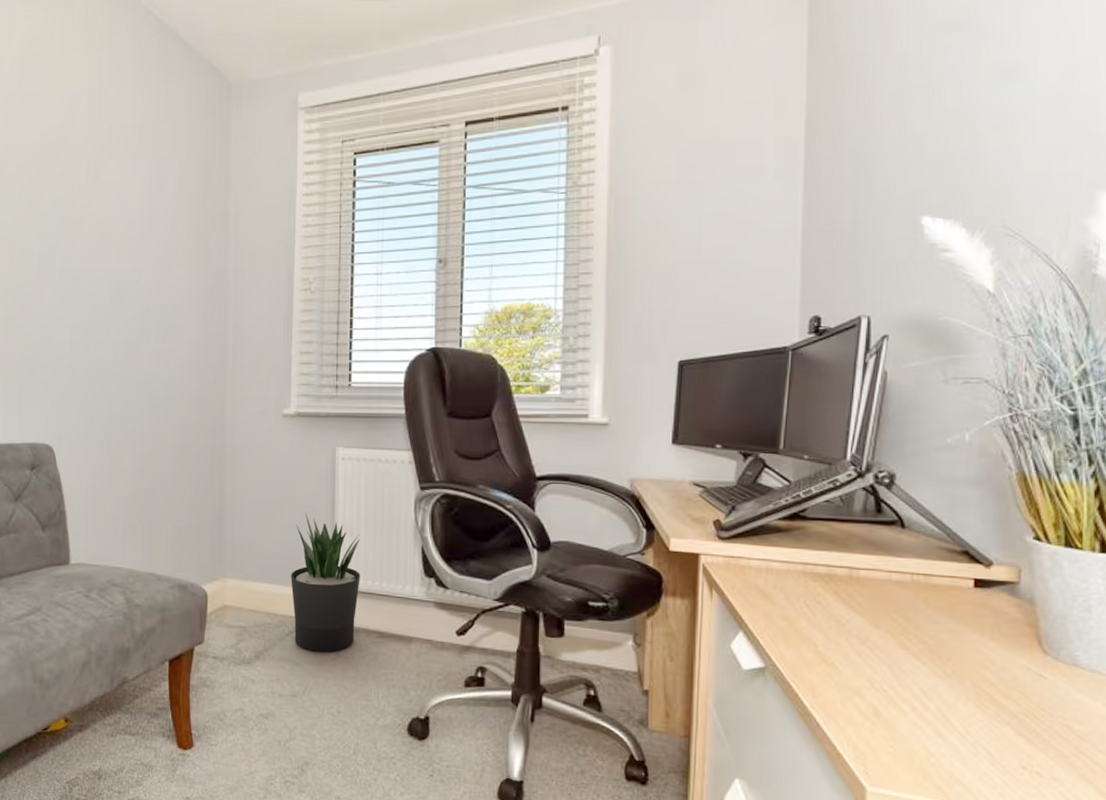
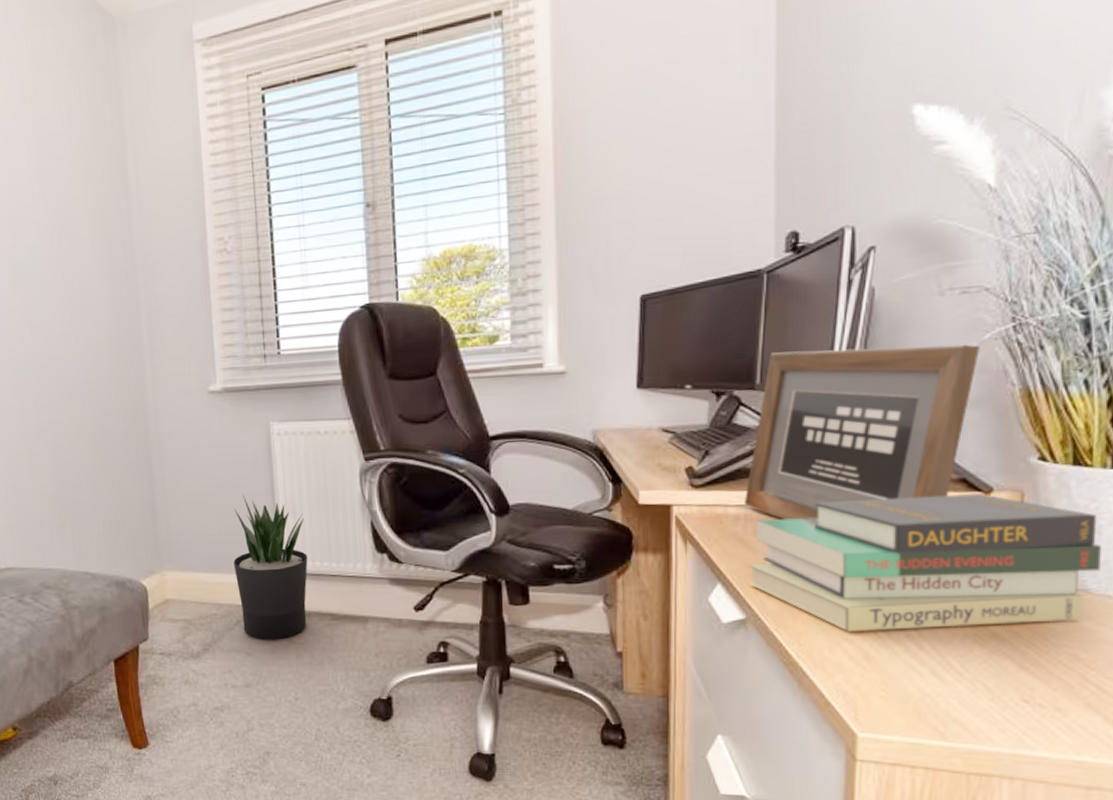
picture frame: none [767,422,981,578] -> present [745,344,980,520]
books: none [768,562,1093,694] -> present [748,494,1102,631]

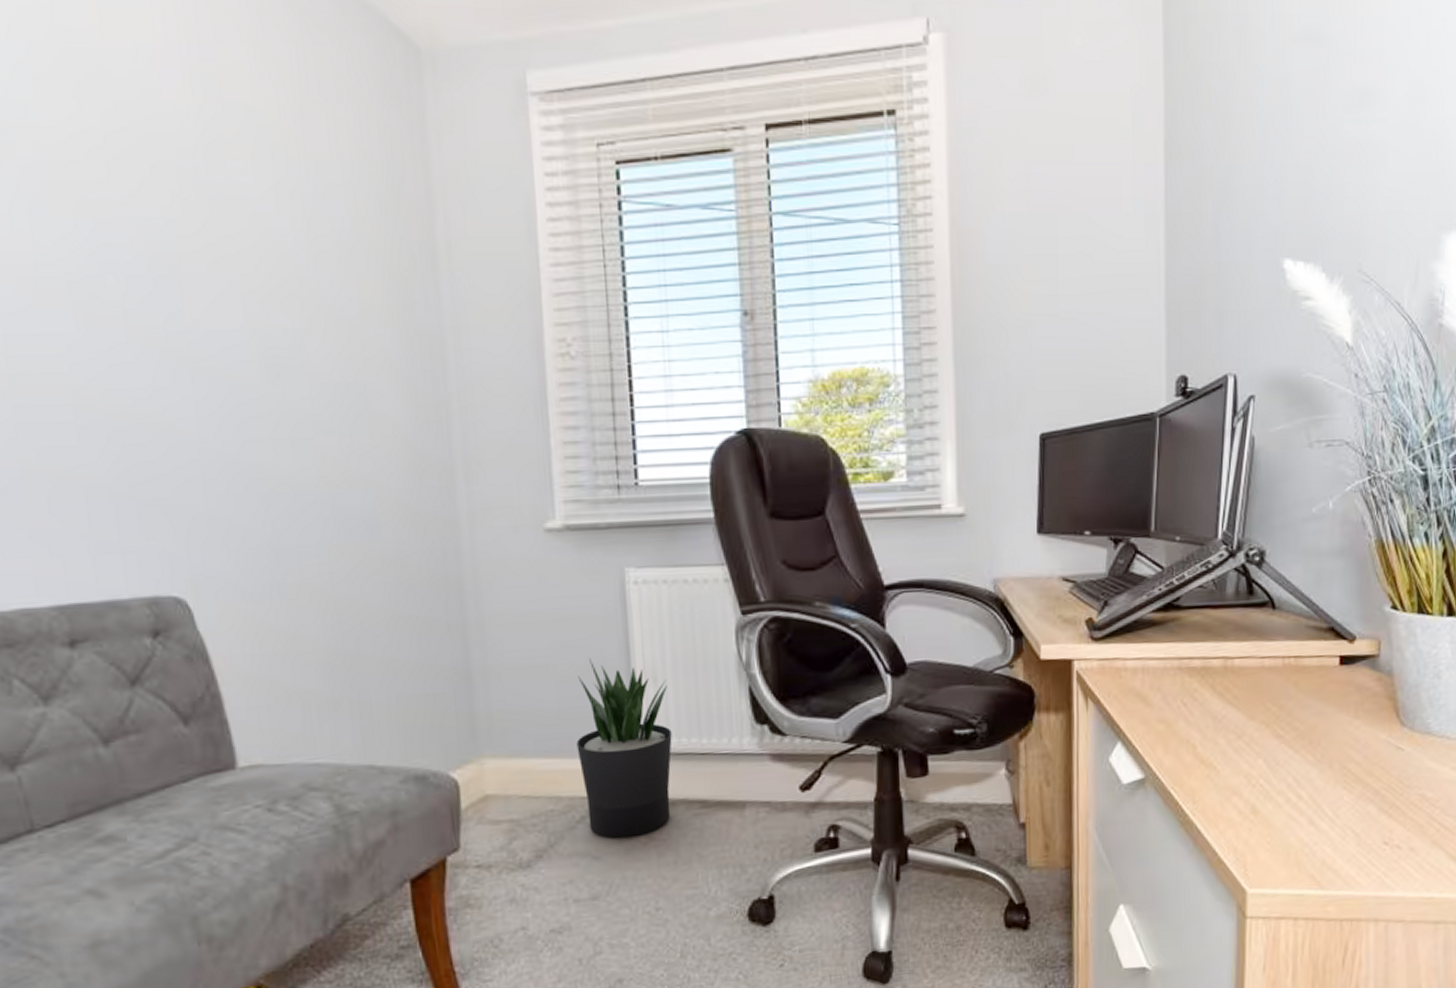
picture frame: present [745,344,980,520] -> none [1142,496,1343,673]
books: present [748,494,1102,631] -> none [1146,642,1442,785]

